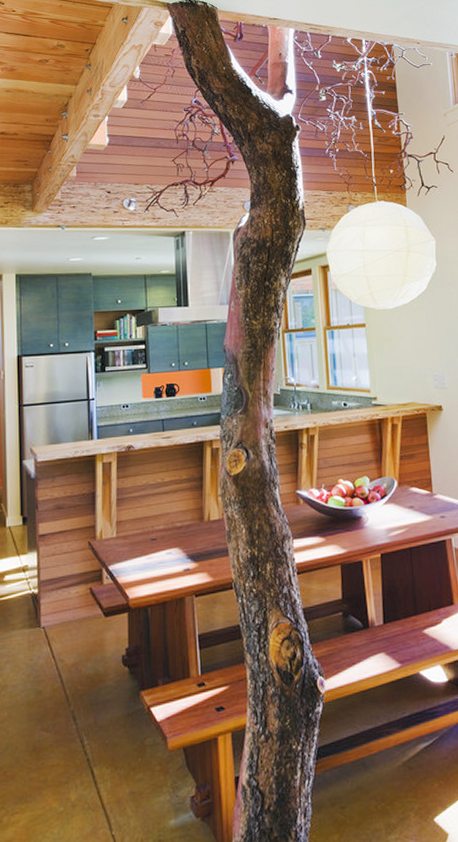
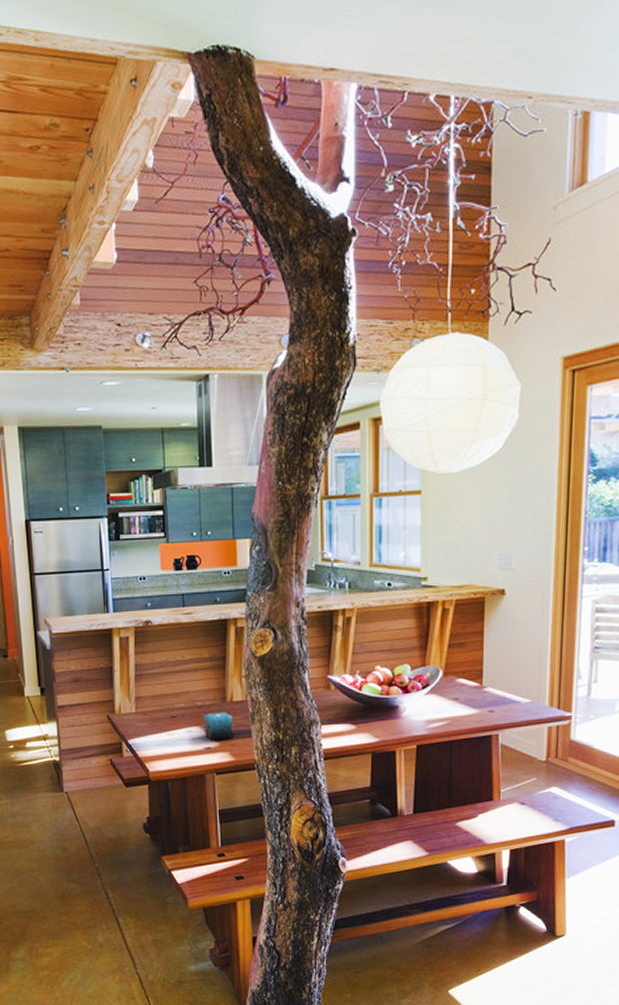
candle: none [182,532,211,561] -> present [203,712,233,740]

